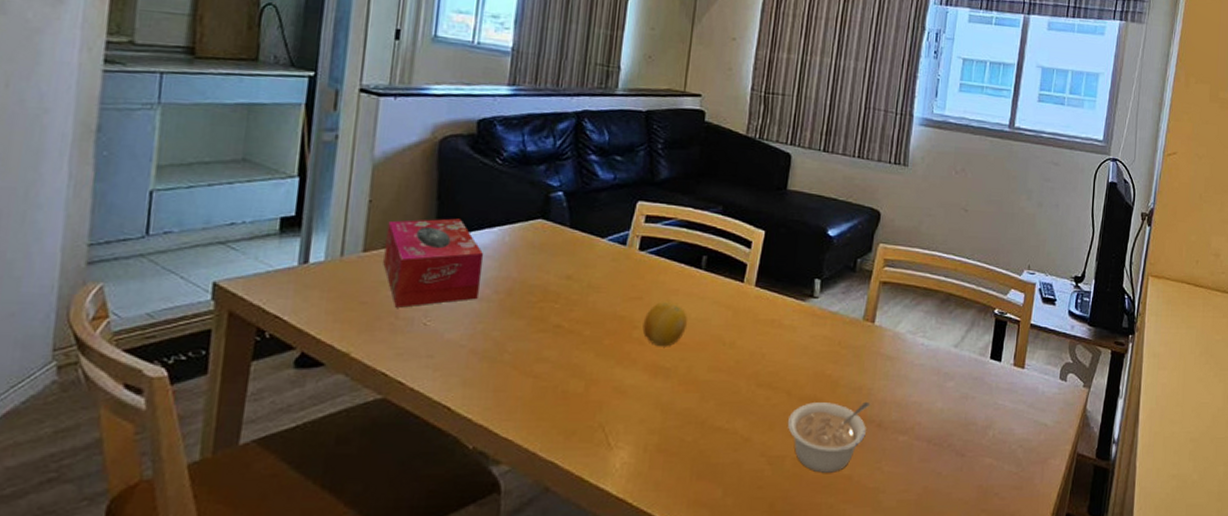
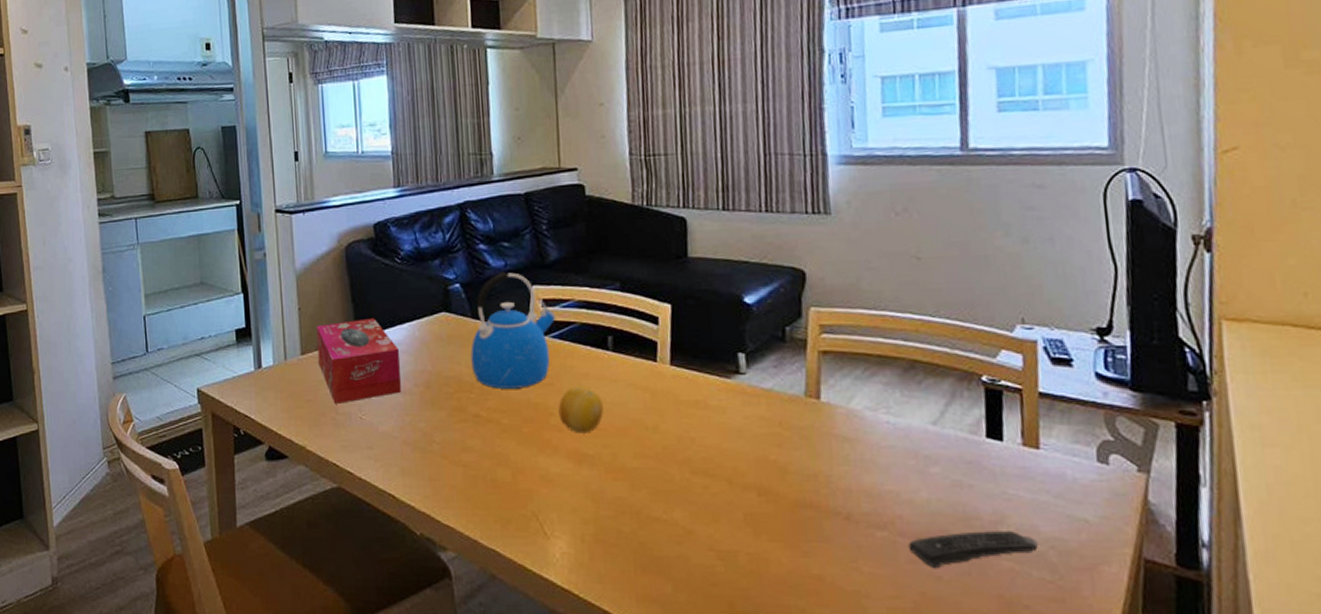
kettle: none [561,184,657,301] -> present [470,271,556,389]
legume: present [787,401,871,473] -> none [733,490,832,572]
remote control: none [921,434,1012,467] -> present [908,531,1038,569]

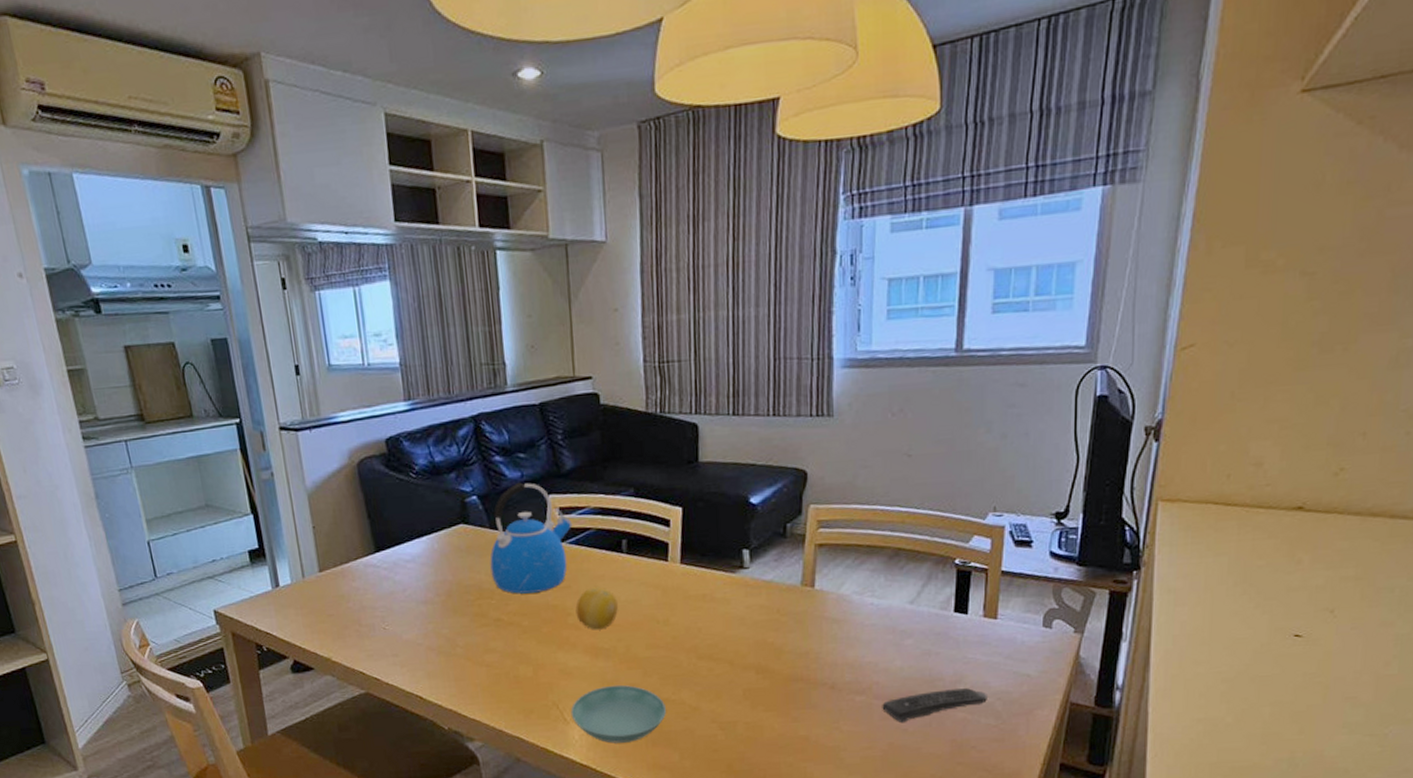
tissue box: present [316,318,401,404] -> none [333,533,423,617]
saucer: none [551,497,657,567] -> present [570,684,666,743]

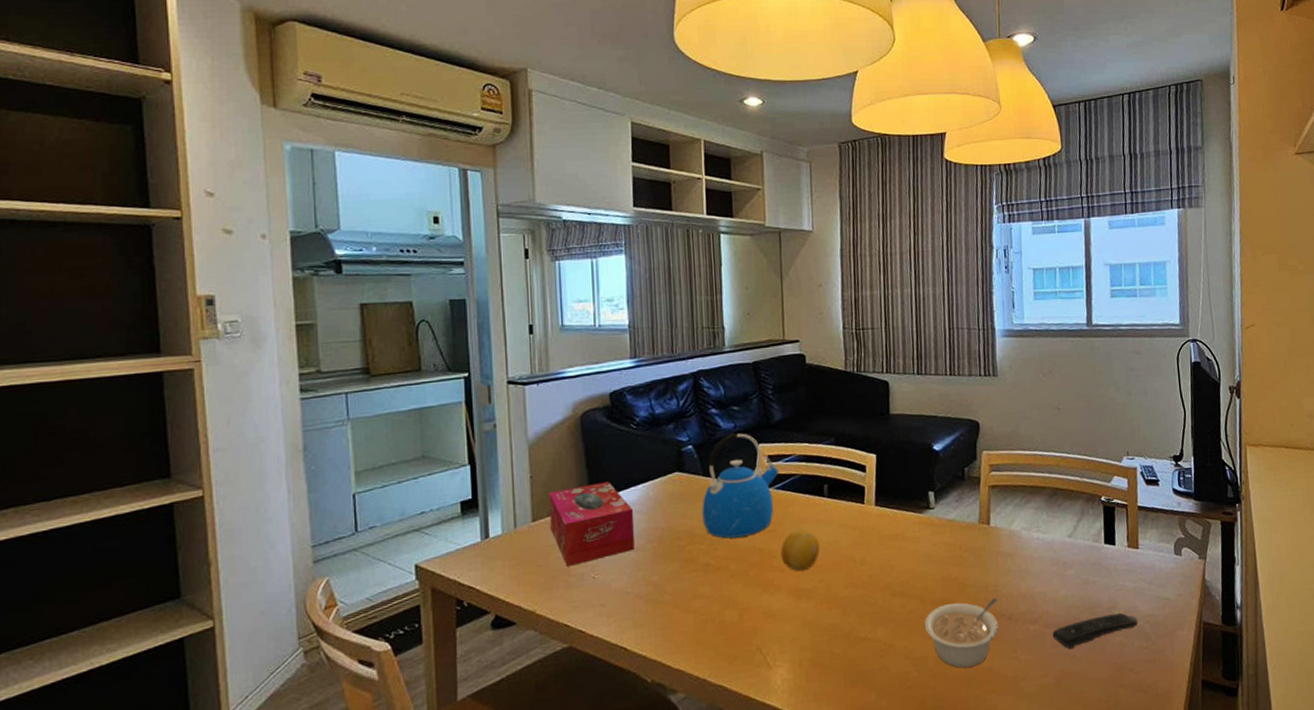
tissue box: none [333,533,423,617] -> present [549,481,634,566]
saucer: present [570,684,666,743] -> none [773,625,863,687]
legume: none [733,665,820,735] -> present [924,597,999,668]

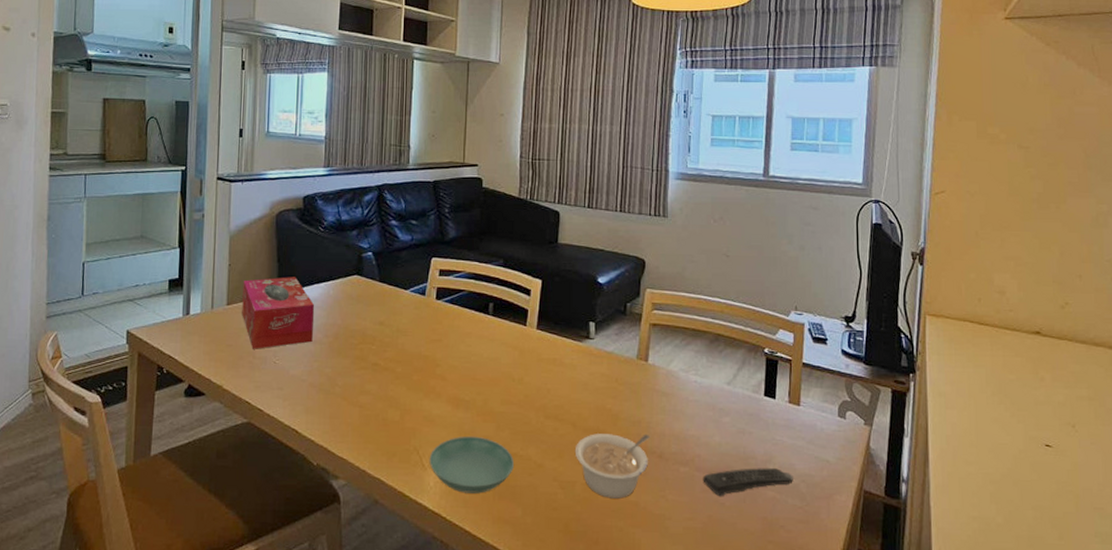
kettle: present [702,432,780,539] -> none [375,244,449,343]
saucer: none [773,625,863,687] -> present [429,436,514,494]
fruit: present [780,529,820,572] -> none [444,343,480,382]

